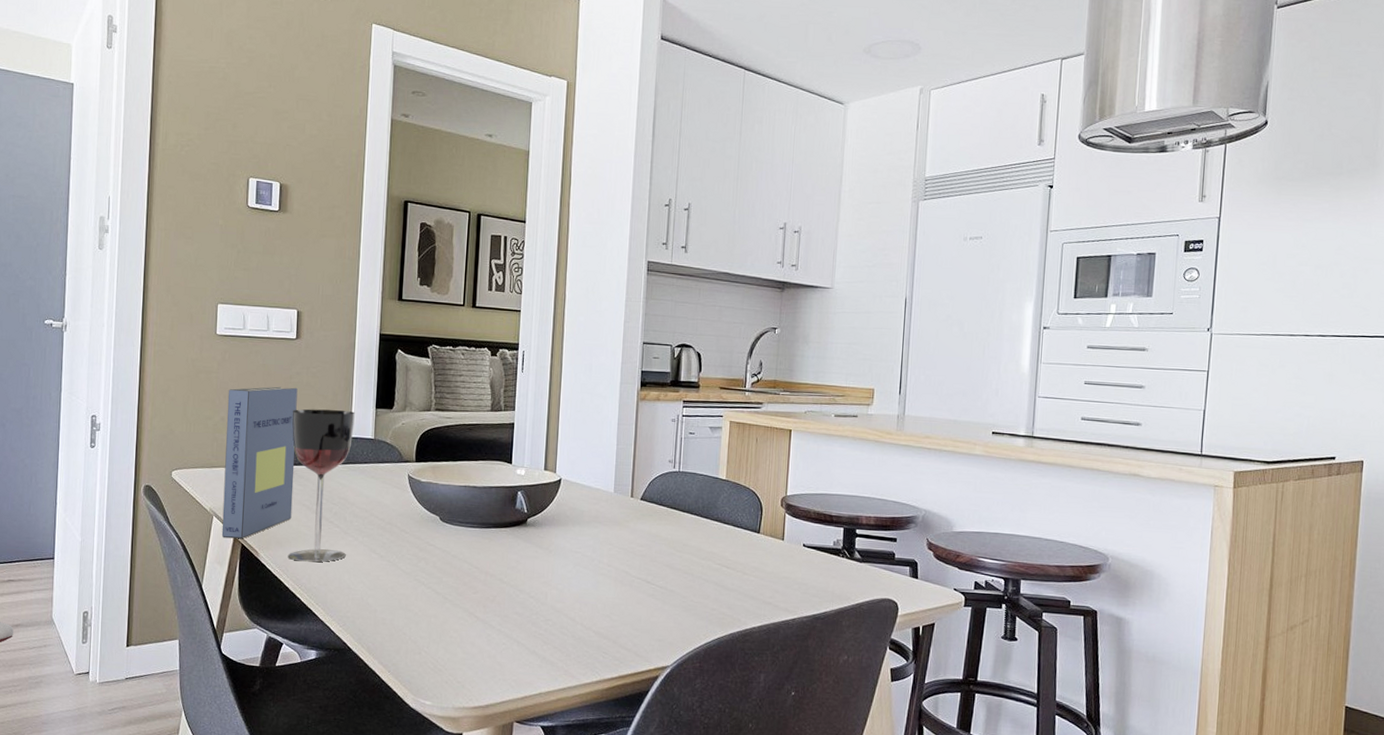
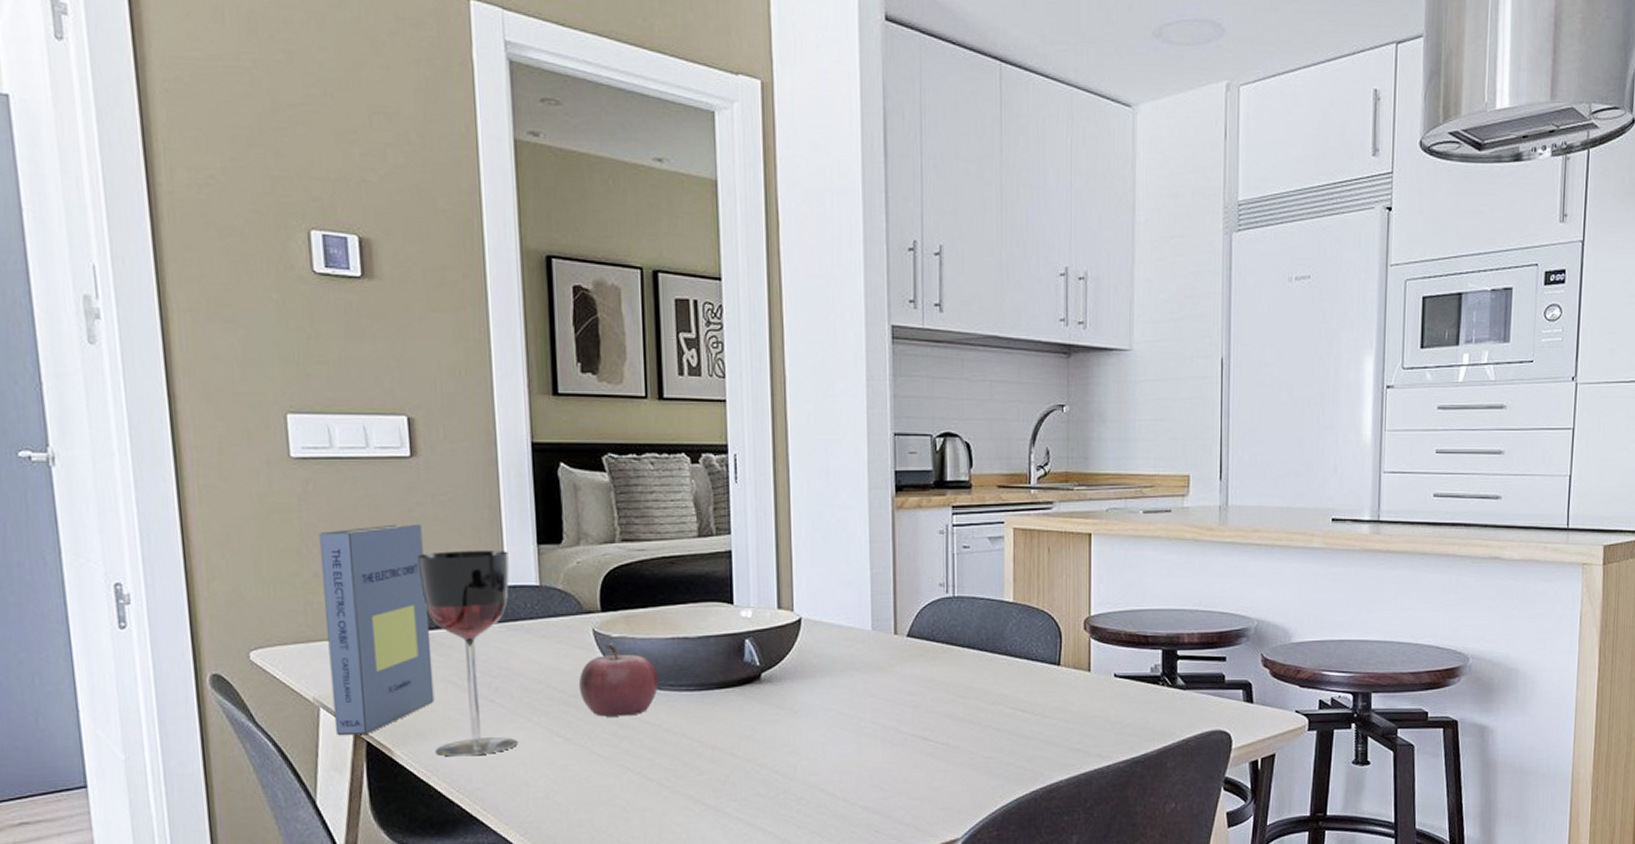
fruit: none [393,486,451,543] -> present [578,643,658,717]

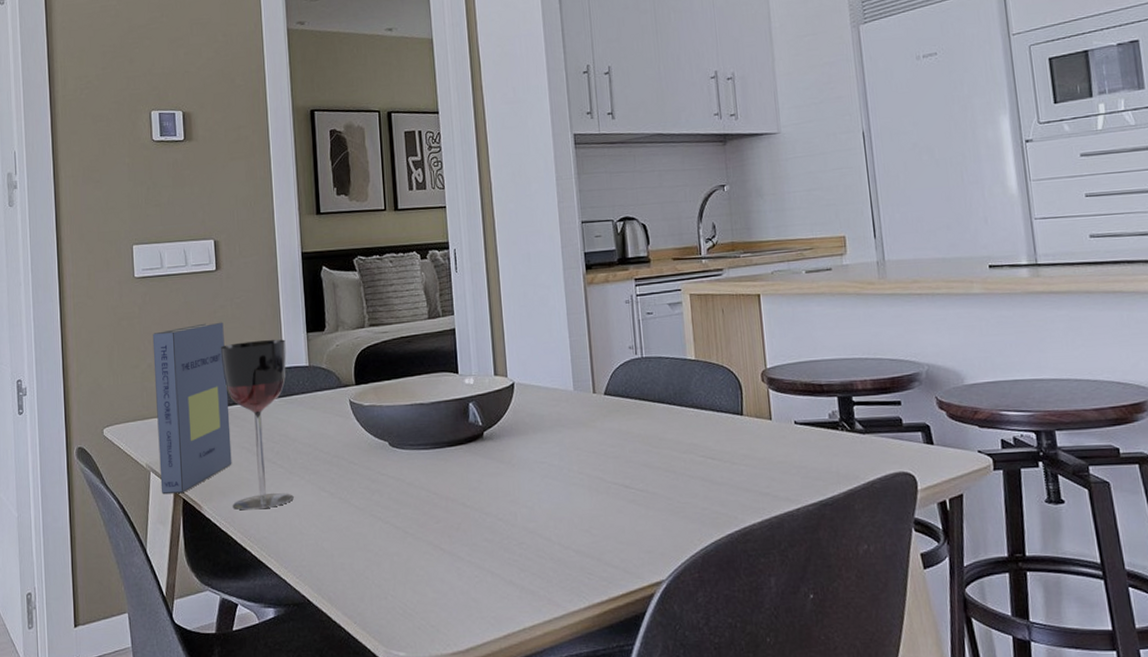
fruit: present [578,643,658,717] -> none [339,411,401,474]

